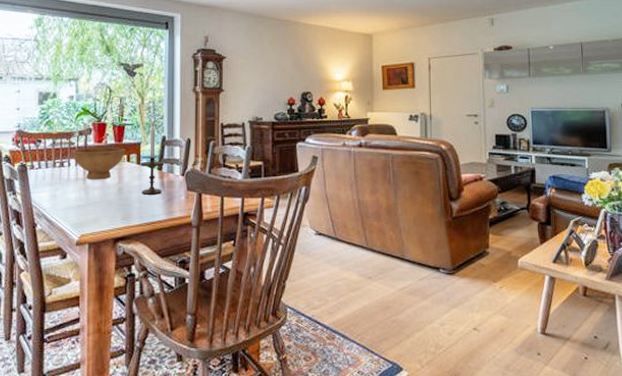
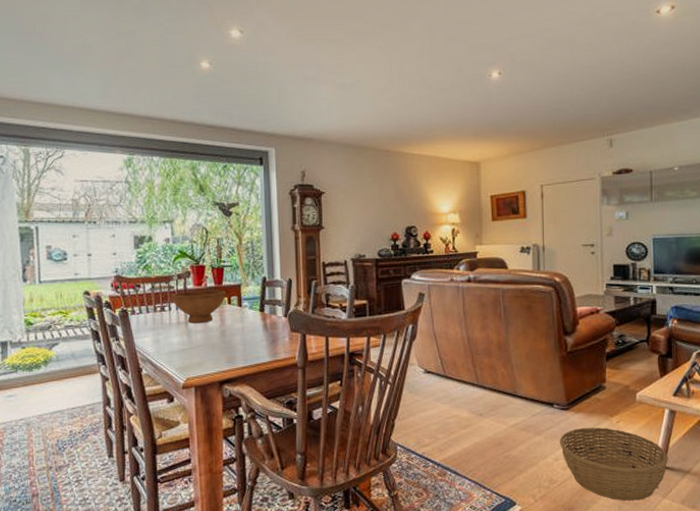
candlestick: present [140,121,165,195] -> none [241,261,266,337]
basket: none [445,292,550,368] -> present [559,427,669,501]

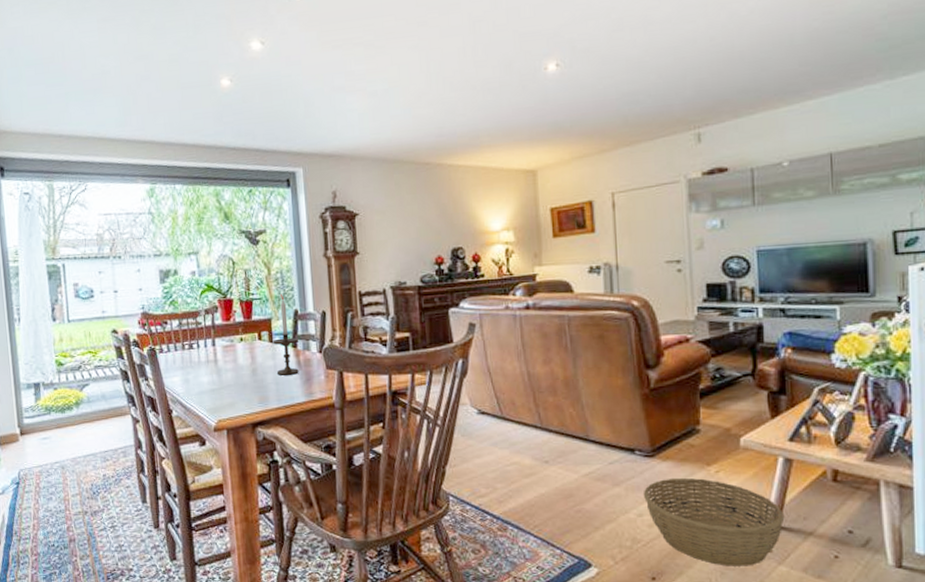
bowl: present [172,290,227,324] -> none [200,325,257,362]
candlestick: none [241,261,266,337] -> present [273,293,299,376]

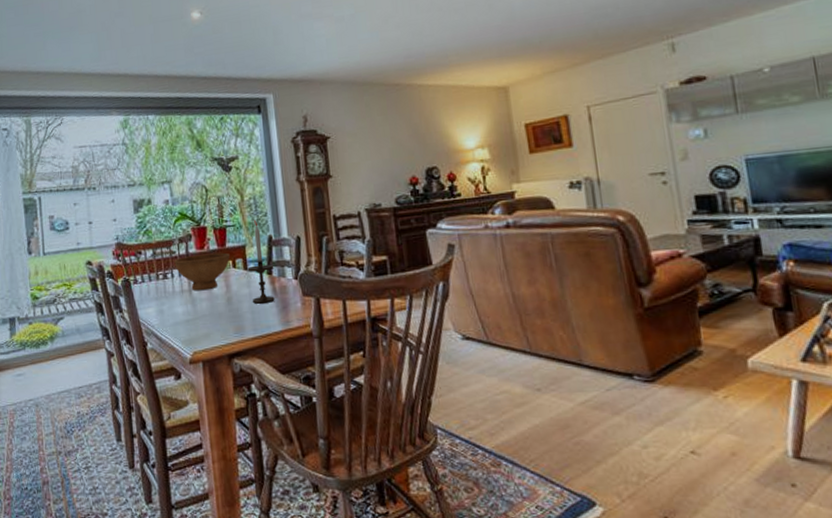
bowl: none [200,325,257,362] -> present [174,252,231,291]
basket: present [643,477,785,566] -> none [646,404,807,504]

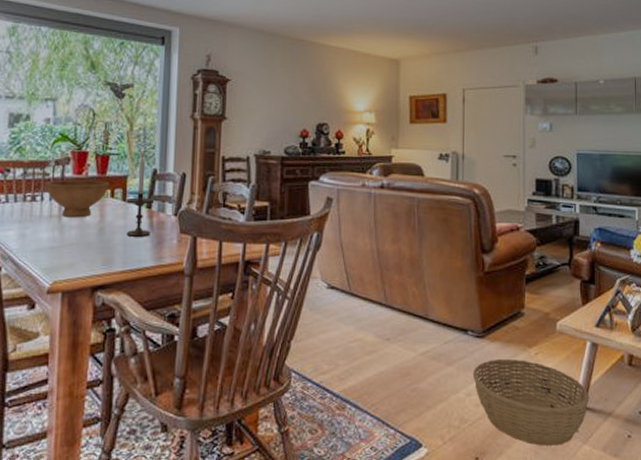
basket: none [646,404,807,504] -> present [472,358,590,446]

